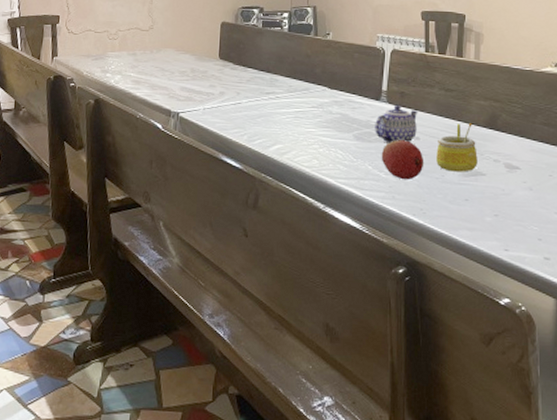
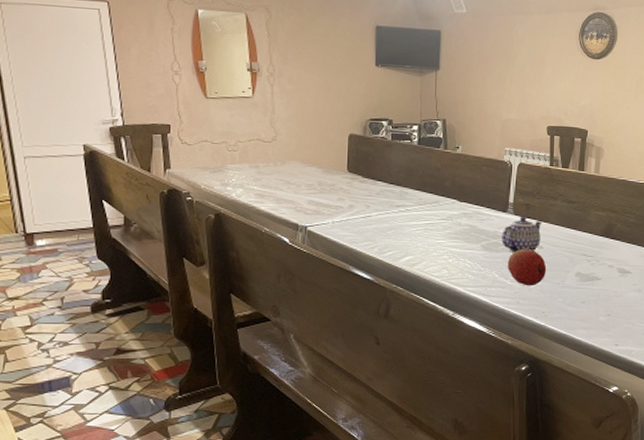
mug: present [436,122,478,172] -> none [558,231,595,278]

